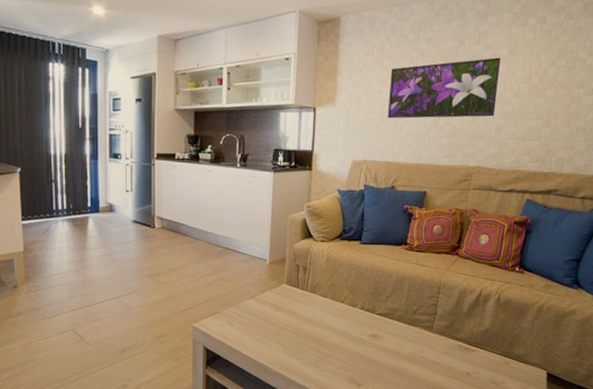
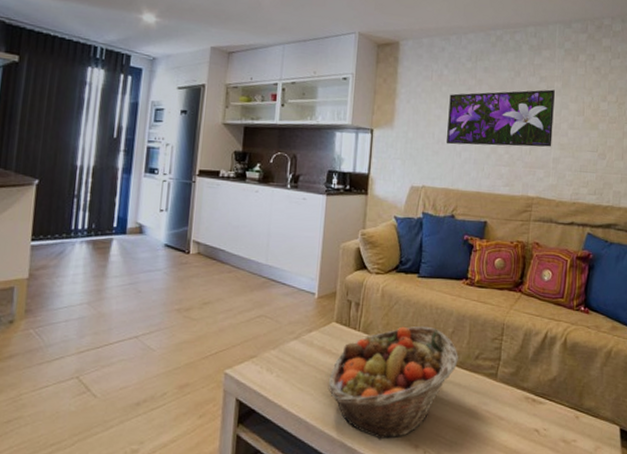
fruit basket: none [281,286,398,380] -> present [327,325,459,440]

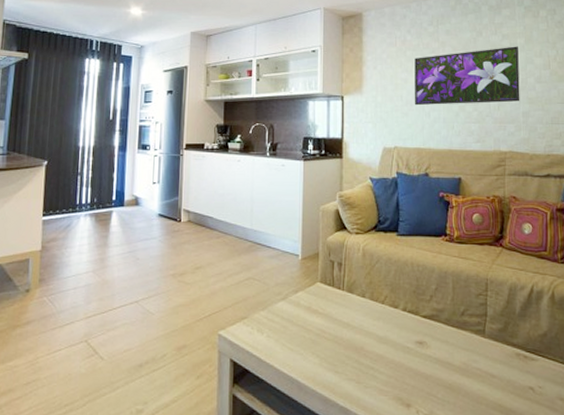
fruit basket: present [327,325,459,440] -> none [317,283,445,399]

